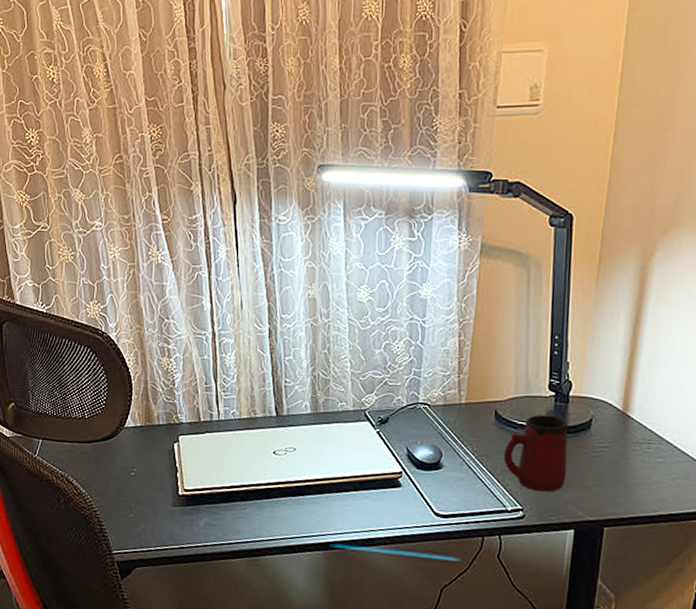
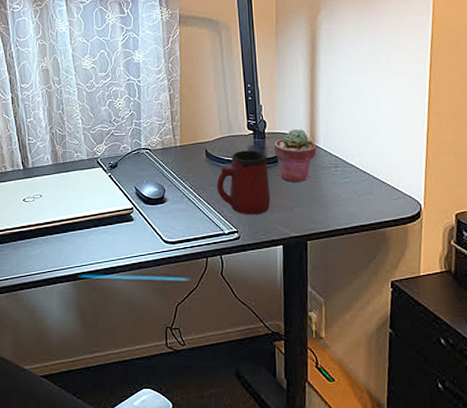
potted succulent: none [577,394,629,458] -> present [274,129,317,182]

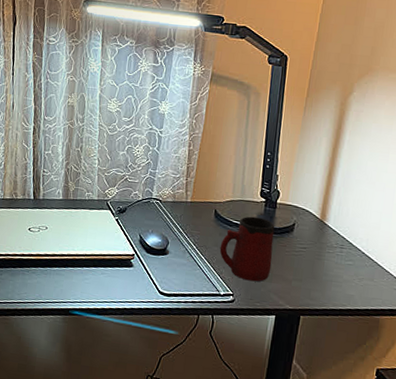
potted succulent: present [274,129,317,182] -> none [283,204,326,257]

